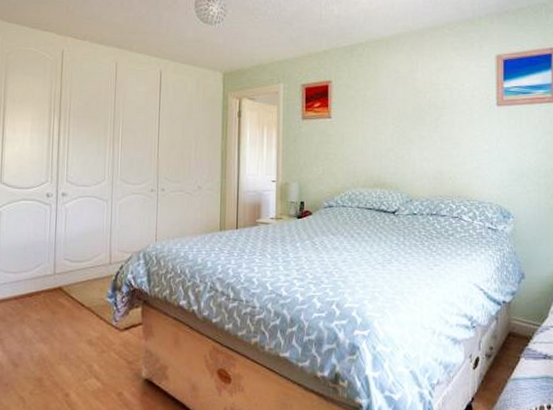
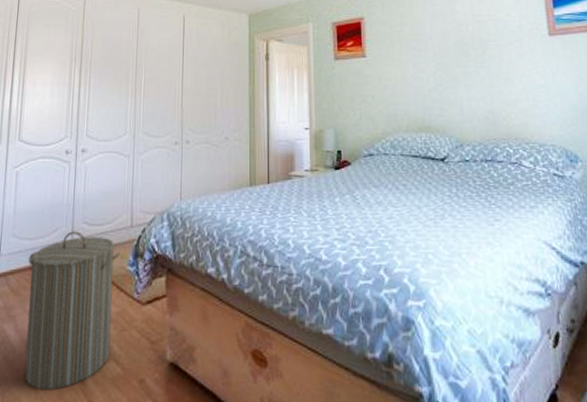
laundry hamper: none [13,266,99,401] -> present [24,231,120,391]

